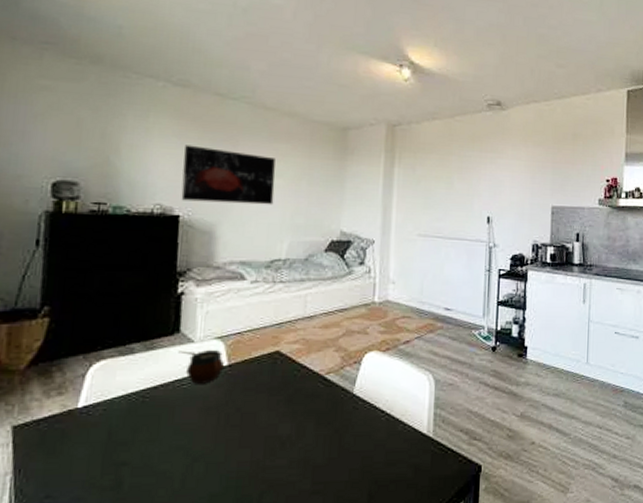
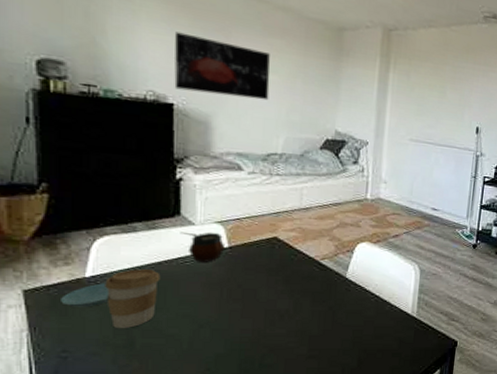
saucer: none [50,414,101,443] -> present [61,283,110,307]
coffee cup: none [96,395,155,466] -> present [105,269,161,328]

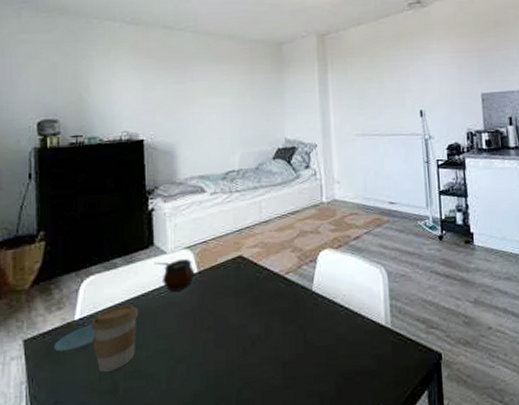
wall art: present [174,31,270,101] -> none [143,75,223,126]

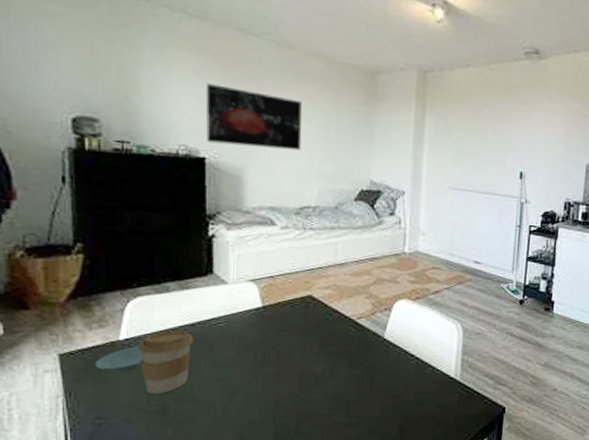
wall art: none [143,75,223,126] -> present [206,83,302,151]
gourd: present [154,258,195,292] -> none [213,291,259,323]

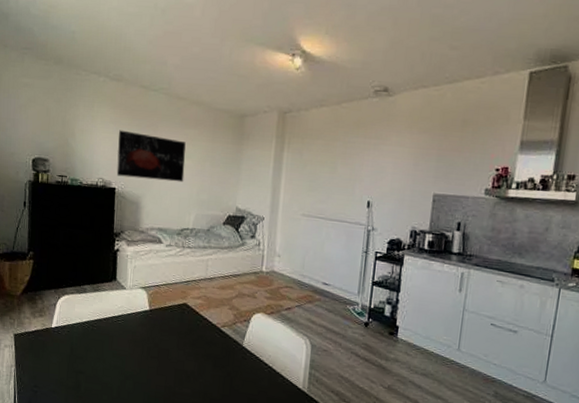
saucer: present [95,346,143,372] -> none [36,333,67,352]
coffee cup: present [138,331,194,393] -> none [63,323,100,373]

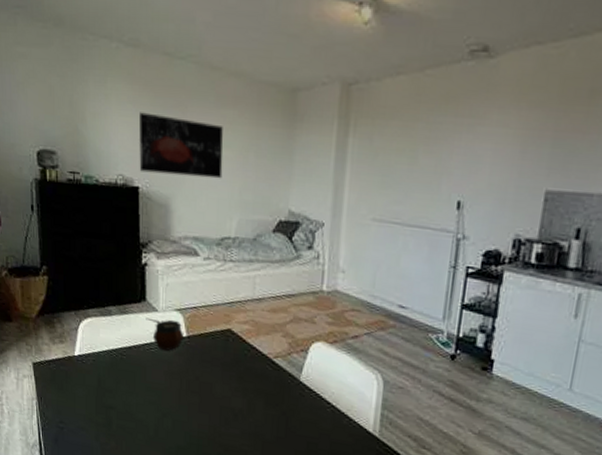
gourd: none [115,294,147,322] -> present [146,317,184,351]

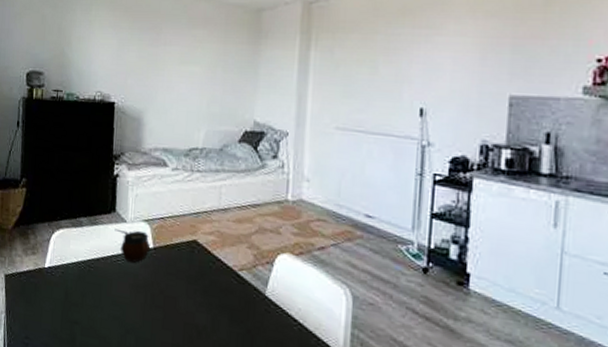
wall art: present [139,112,223,179] -> none [116,35,193,93]

